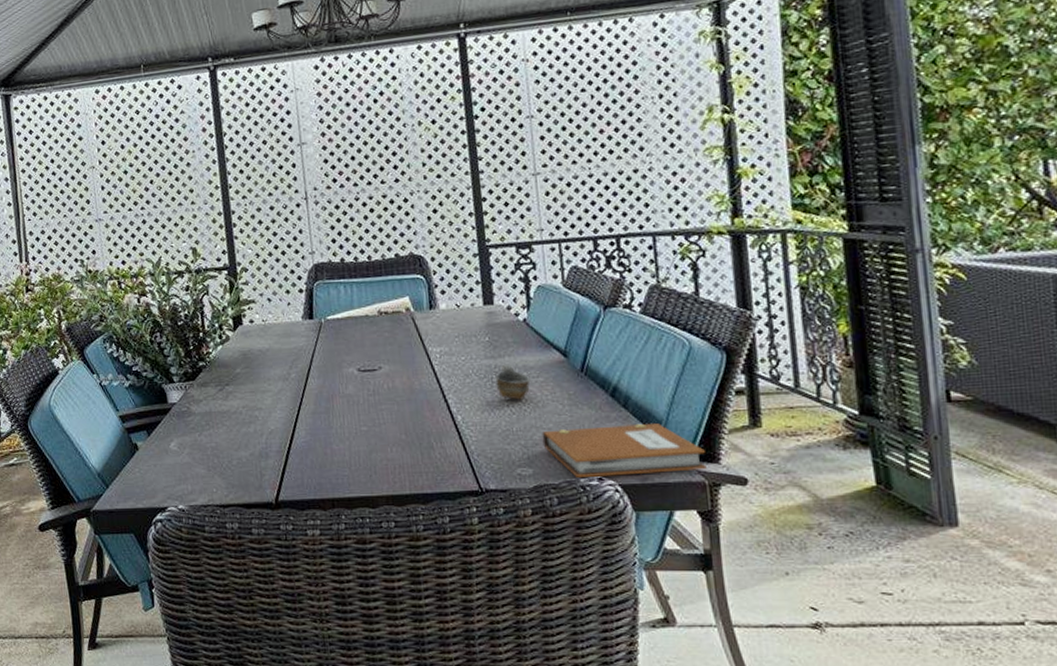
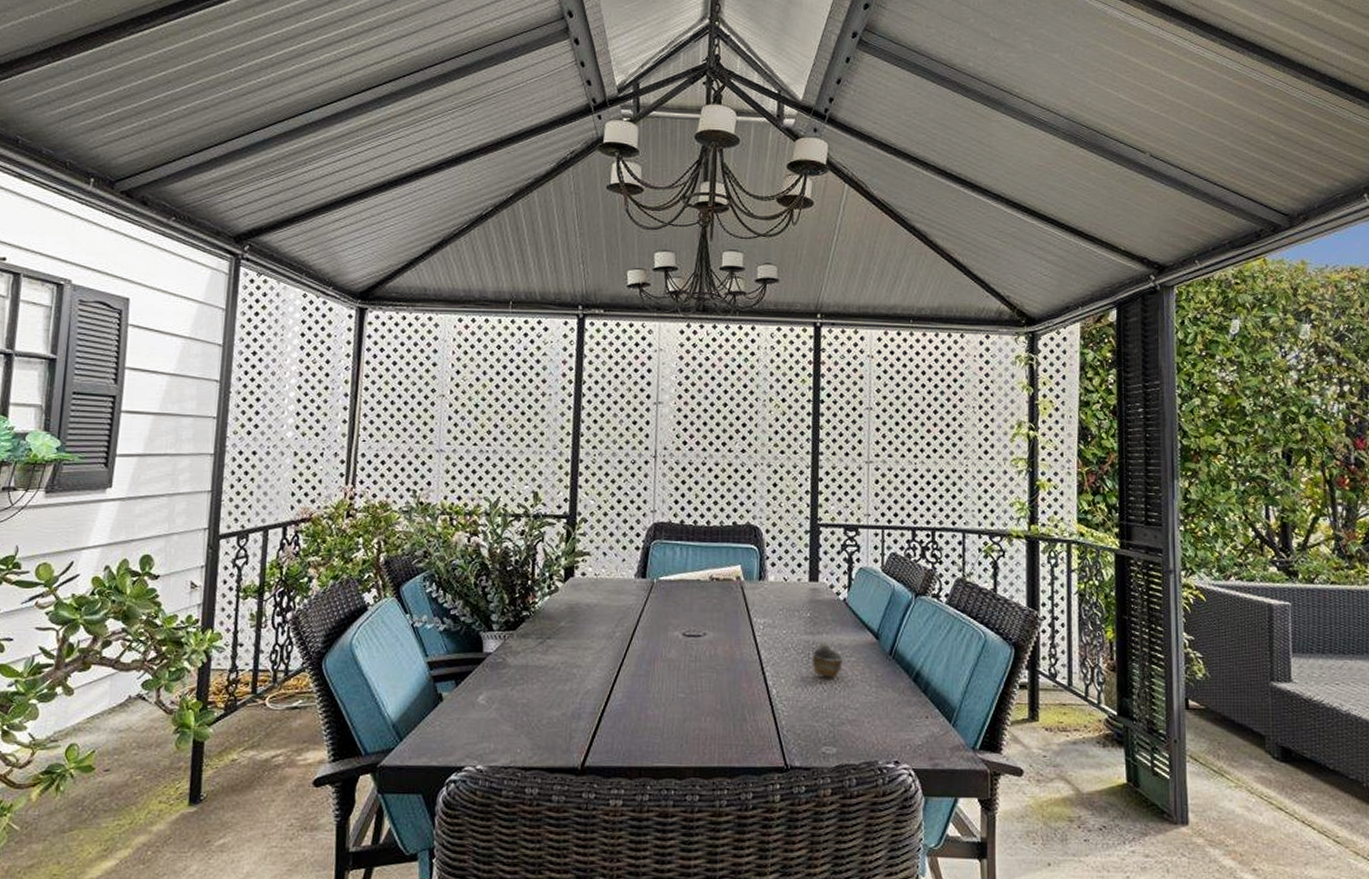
notebook: present [542,422,707,477] -> none [848,709,990,760]

